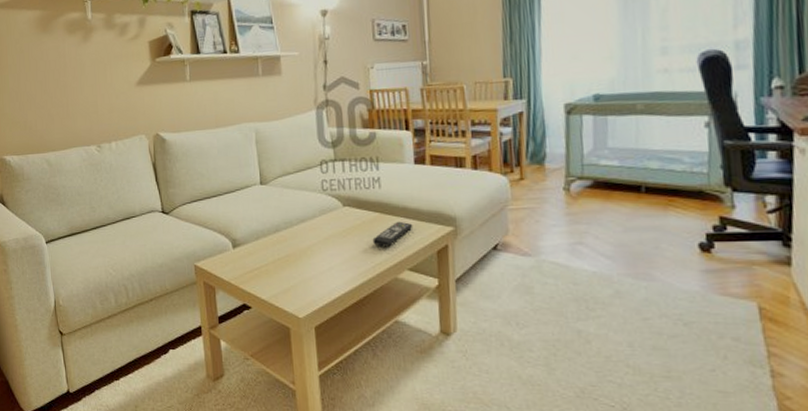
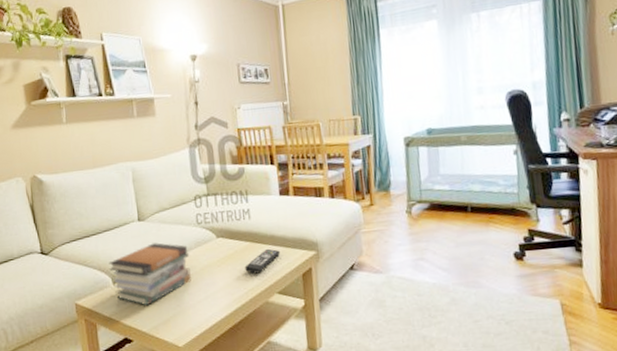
book stack: none [229,208,314,273] -> present [109,243,191,306]

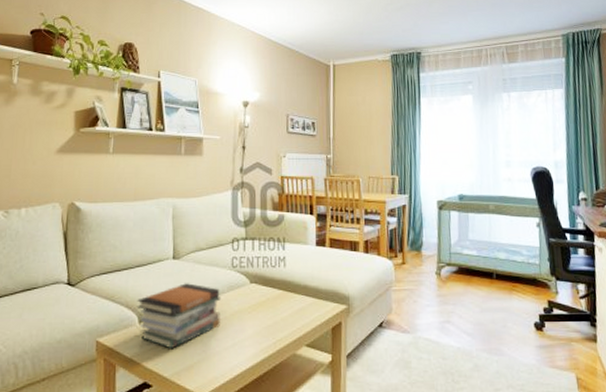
remote control: present [244,248,281,274] -> none [275,298,312,324]

